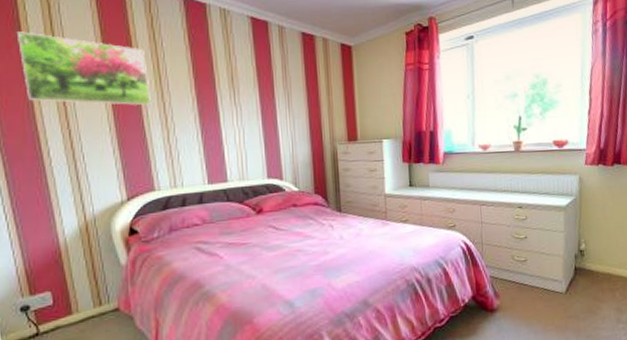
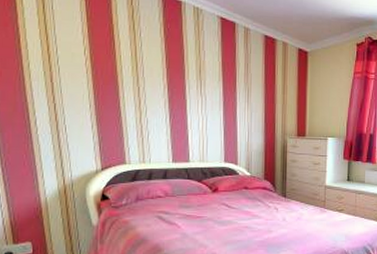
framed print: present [16,31,151,106] -> none [12,11,128,89]

